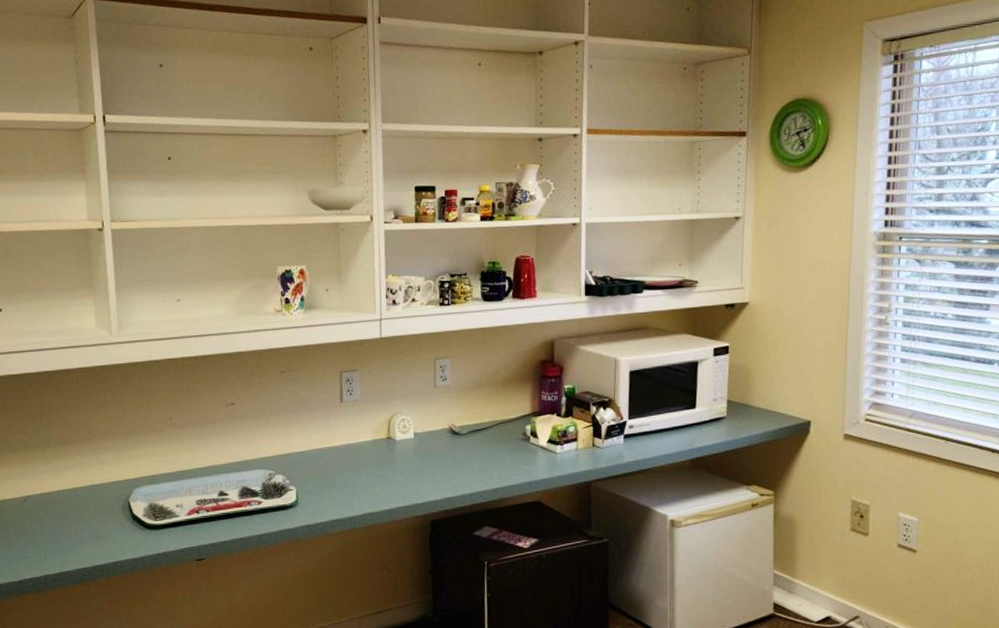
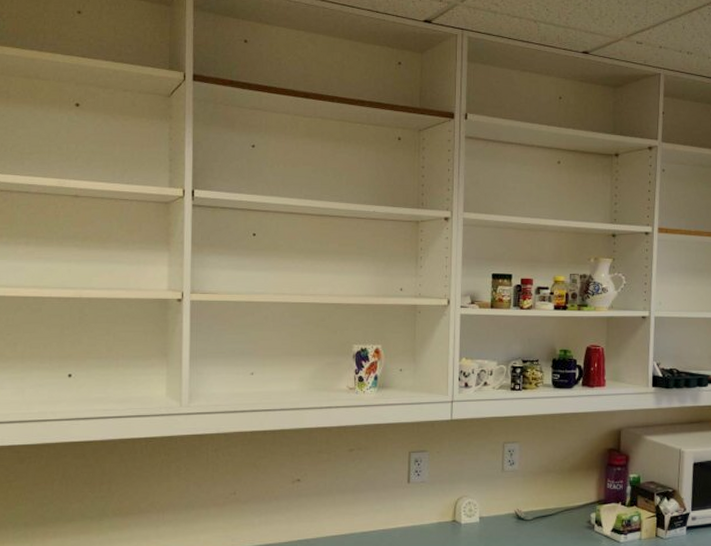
bowl: present [305,187,367,212] -> none [385,270,446,293]

